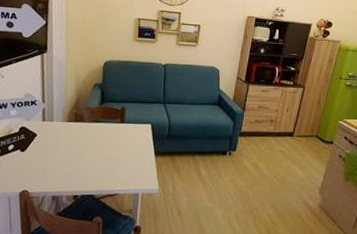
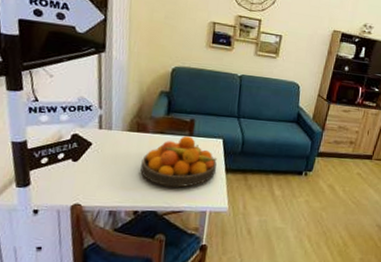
fruit bowl: none [79,123,146,172] -> present [140,136,217,188]

